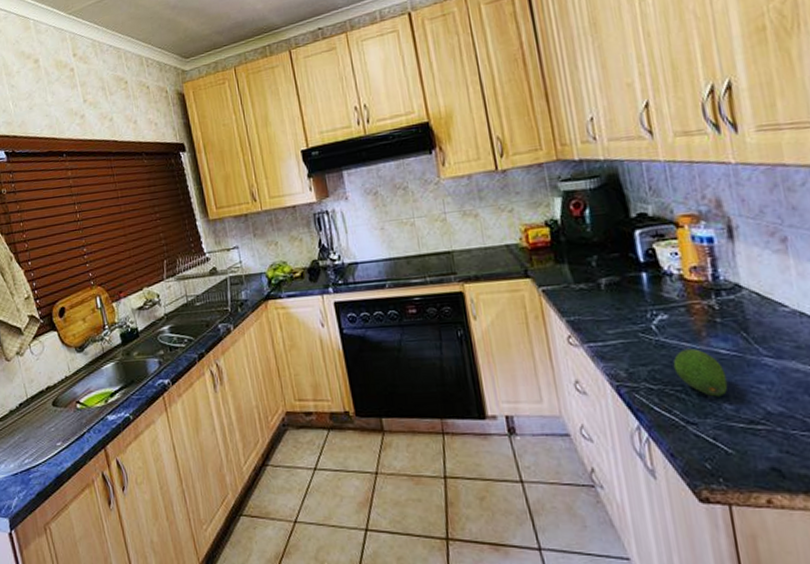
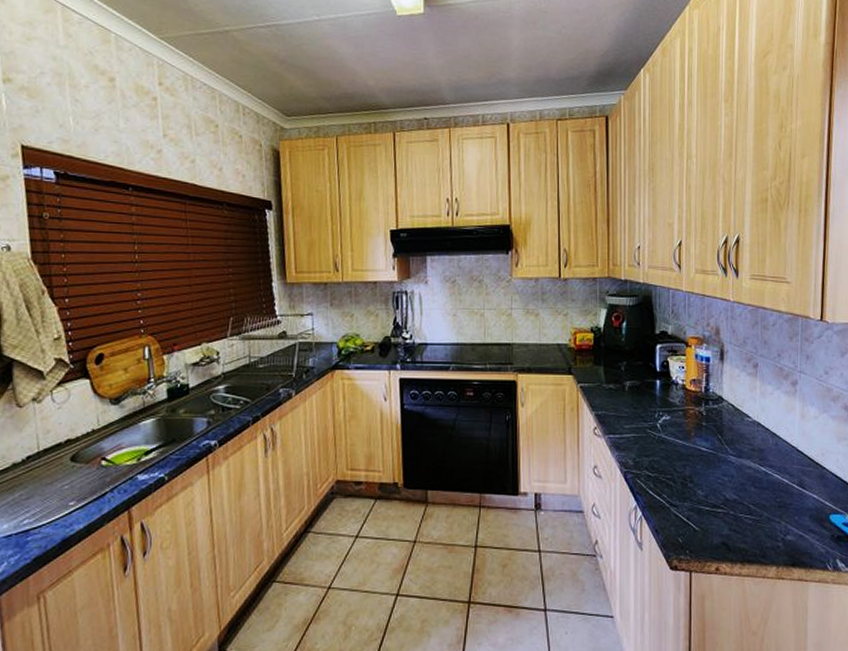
fruit: present [673,348,728,397] -> none [668,445,703,485]

